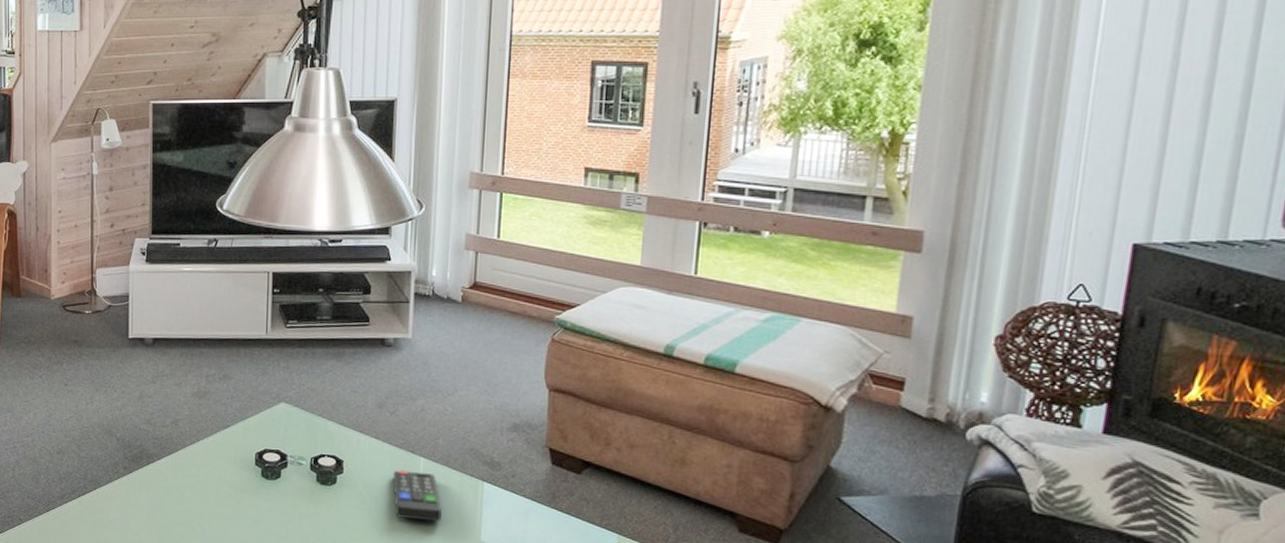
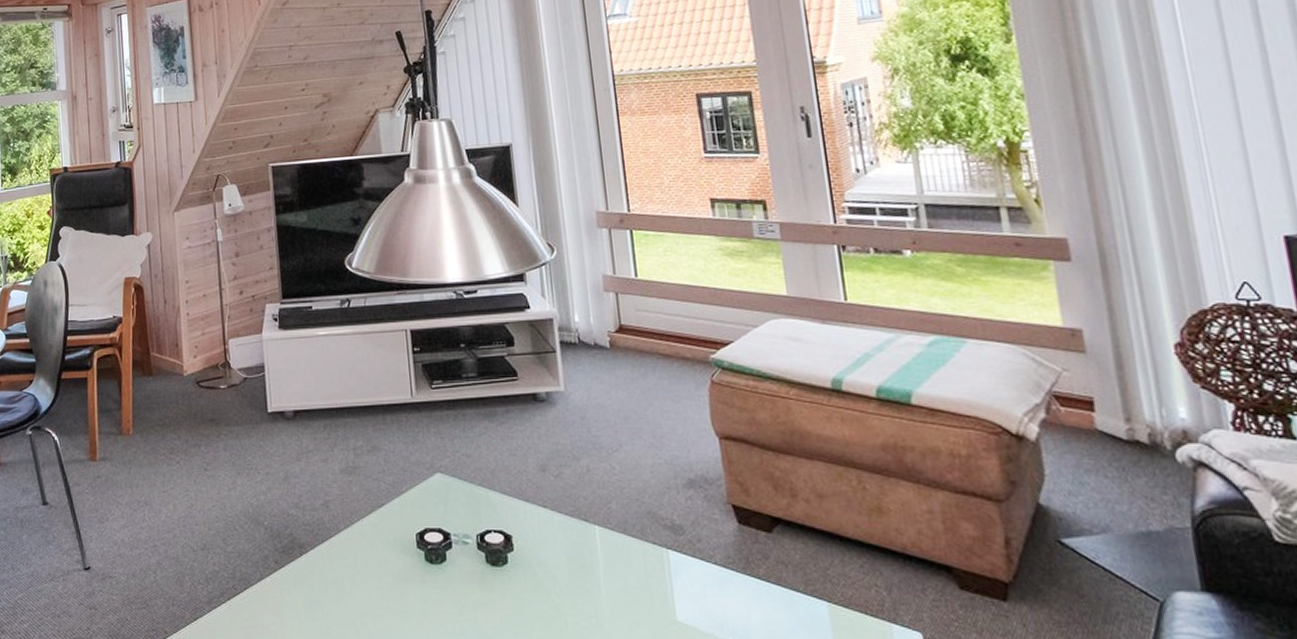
remote control: present [392,470,442,522] -> none [567,542,629,602]

